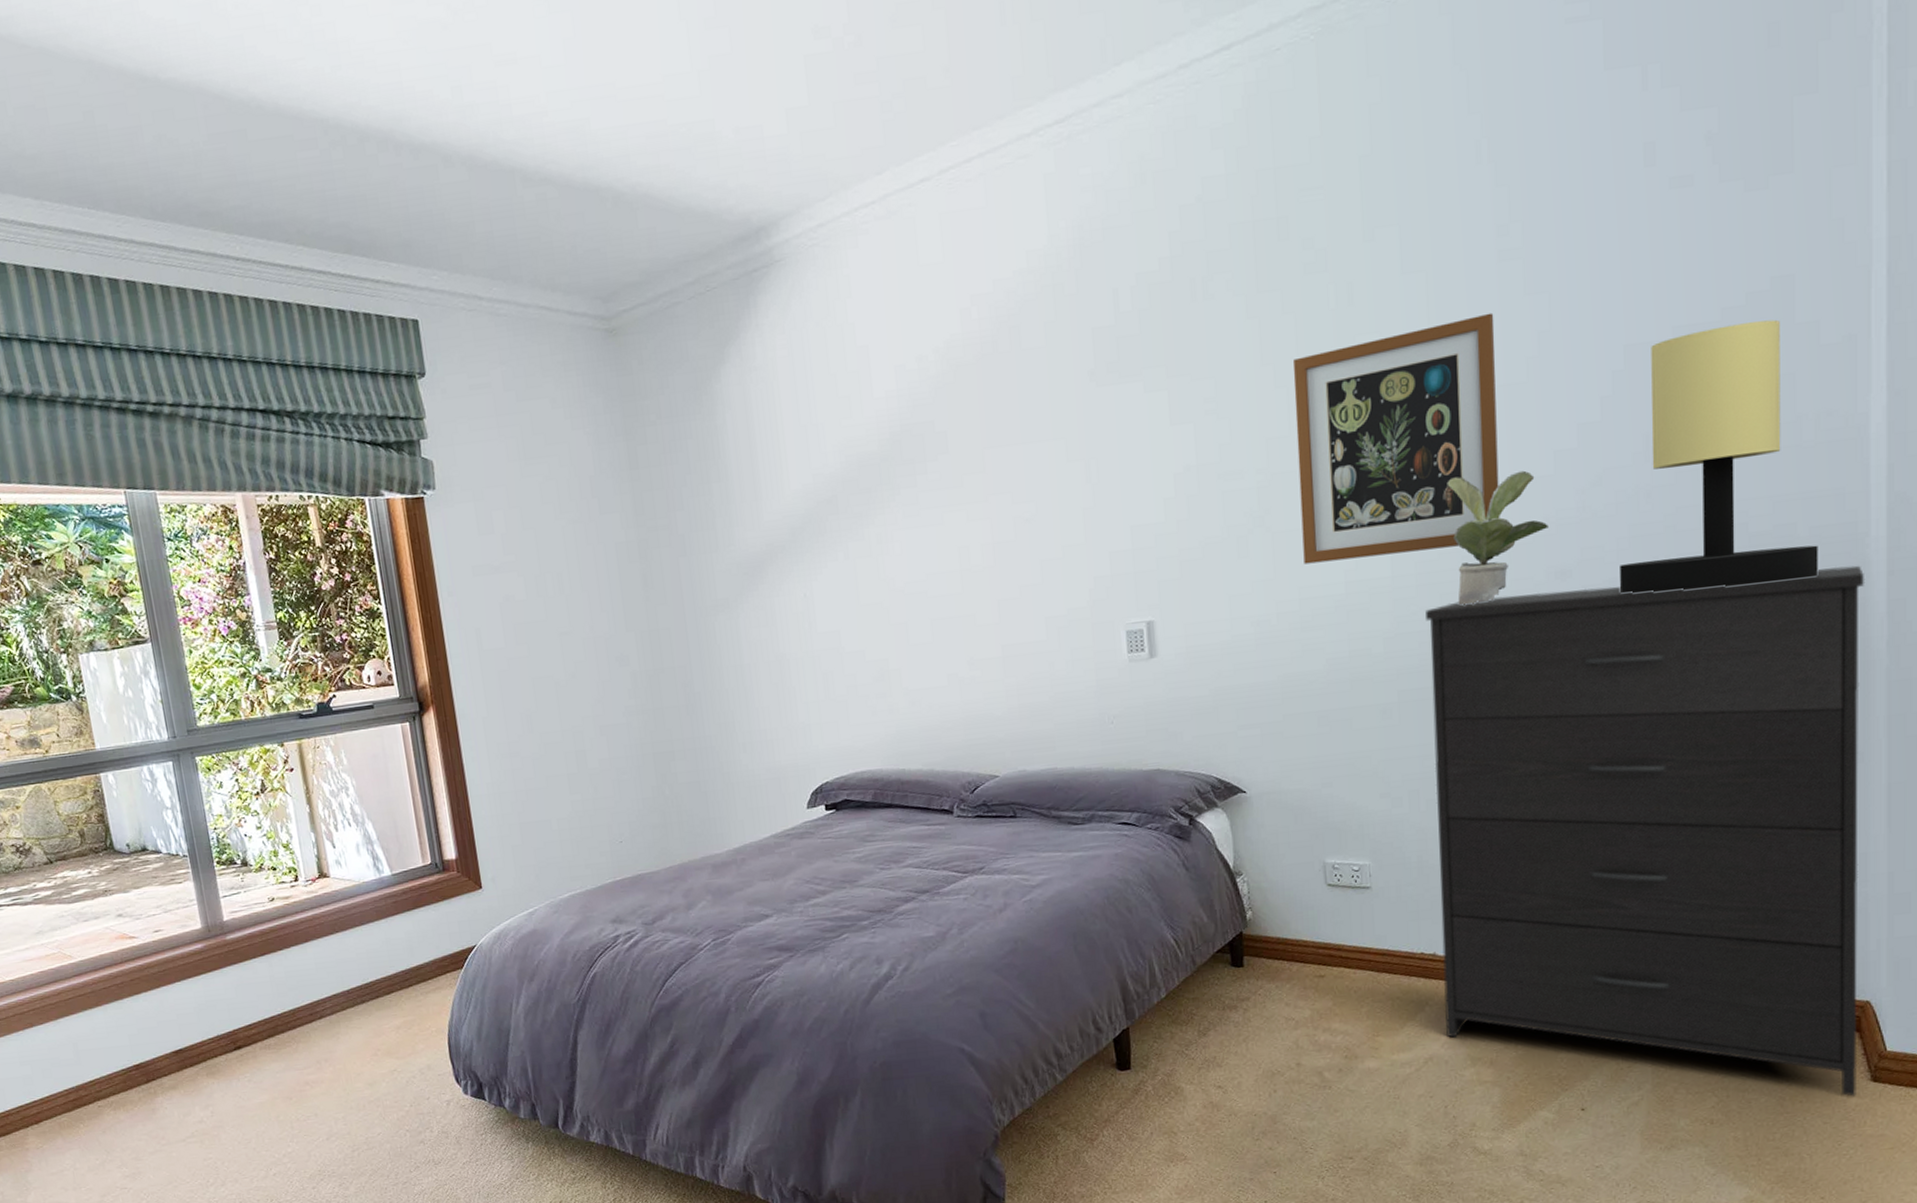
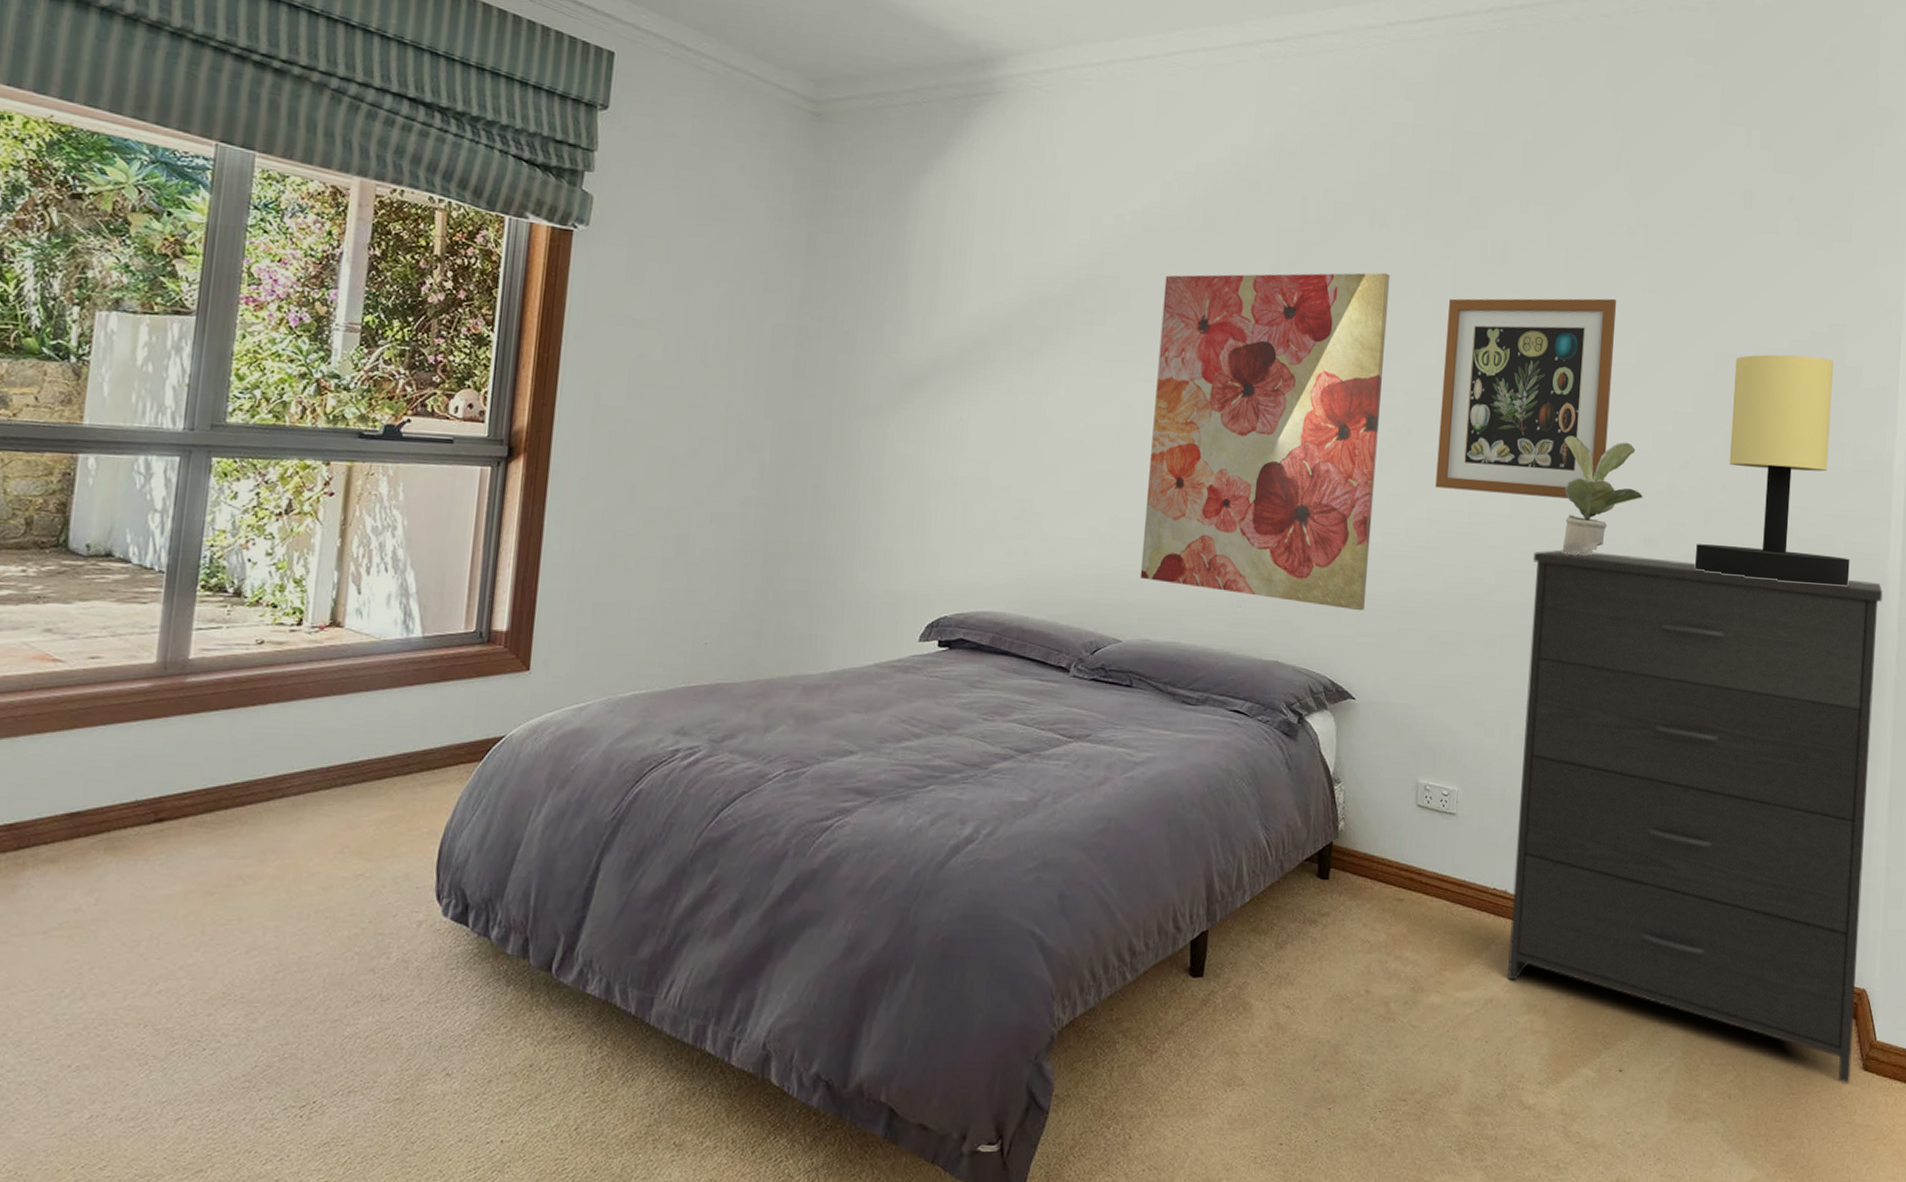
wall art: none [980,348,1244,714] -> present [1140,272,1391,611]

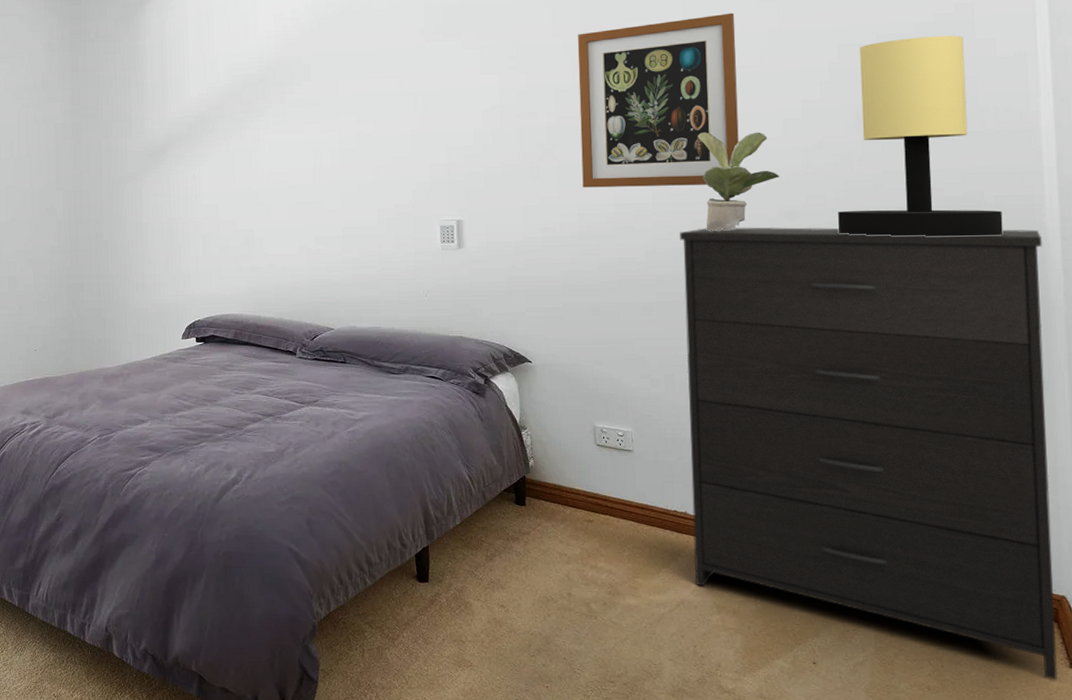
wall art: present [1140,272,1391,611] -> none [336,21,532,292]

